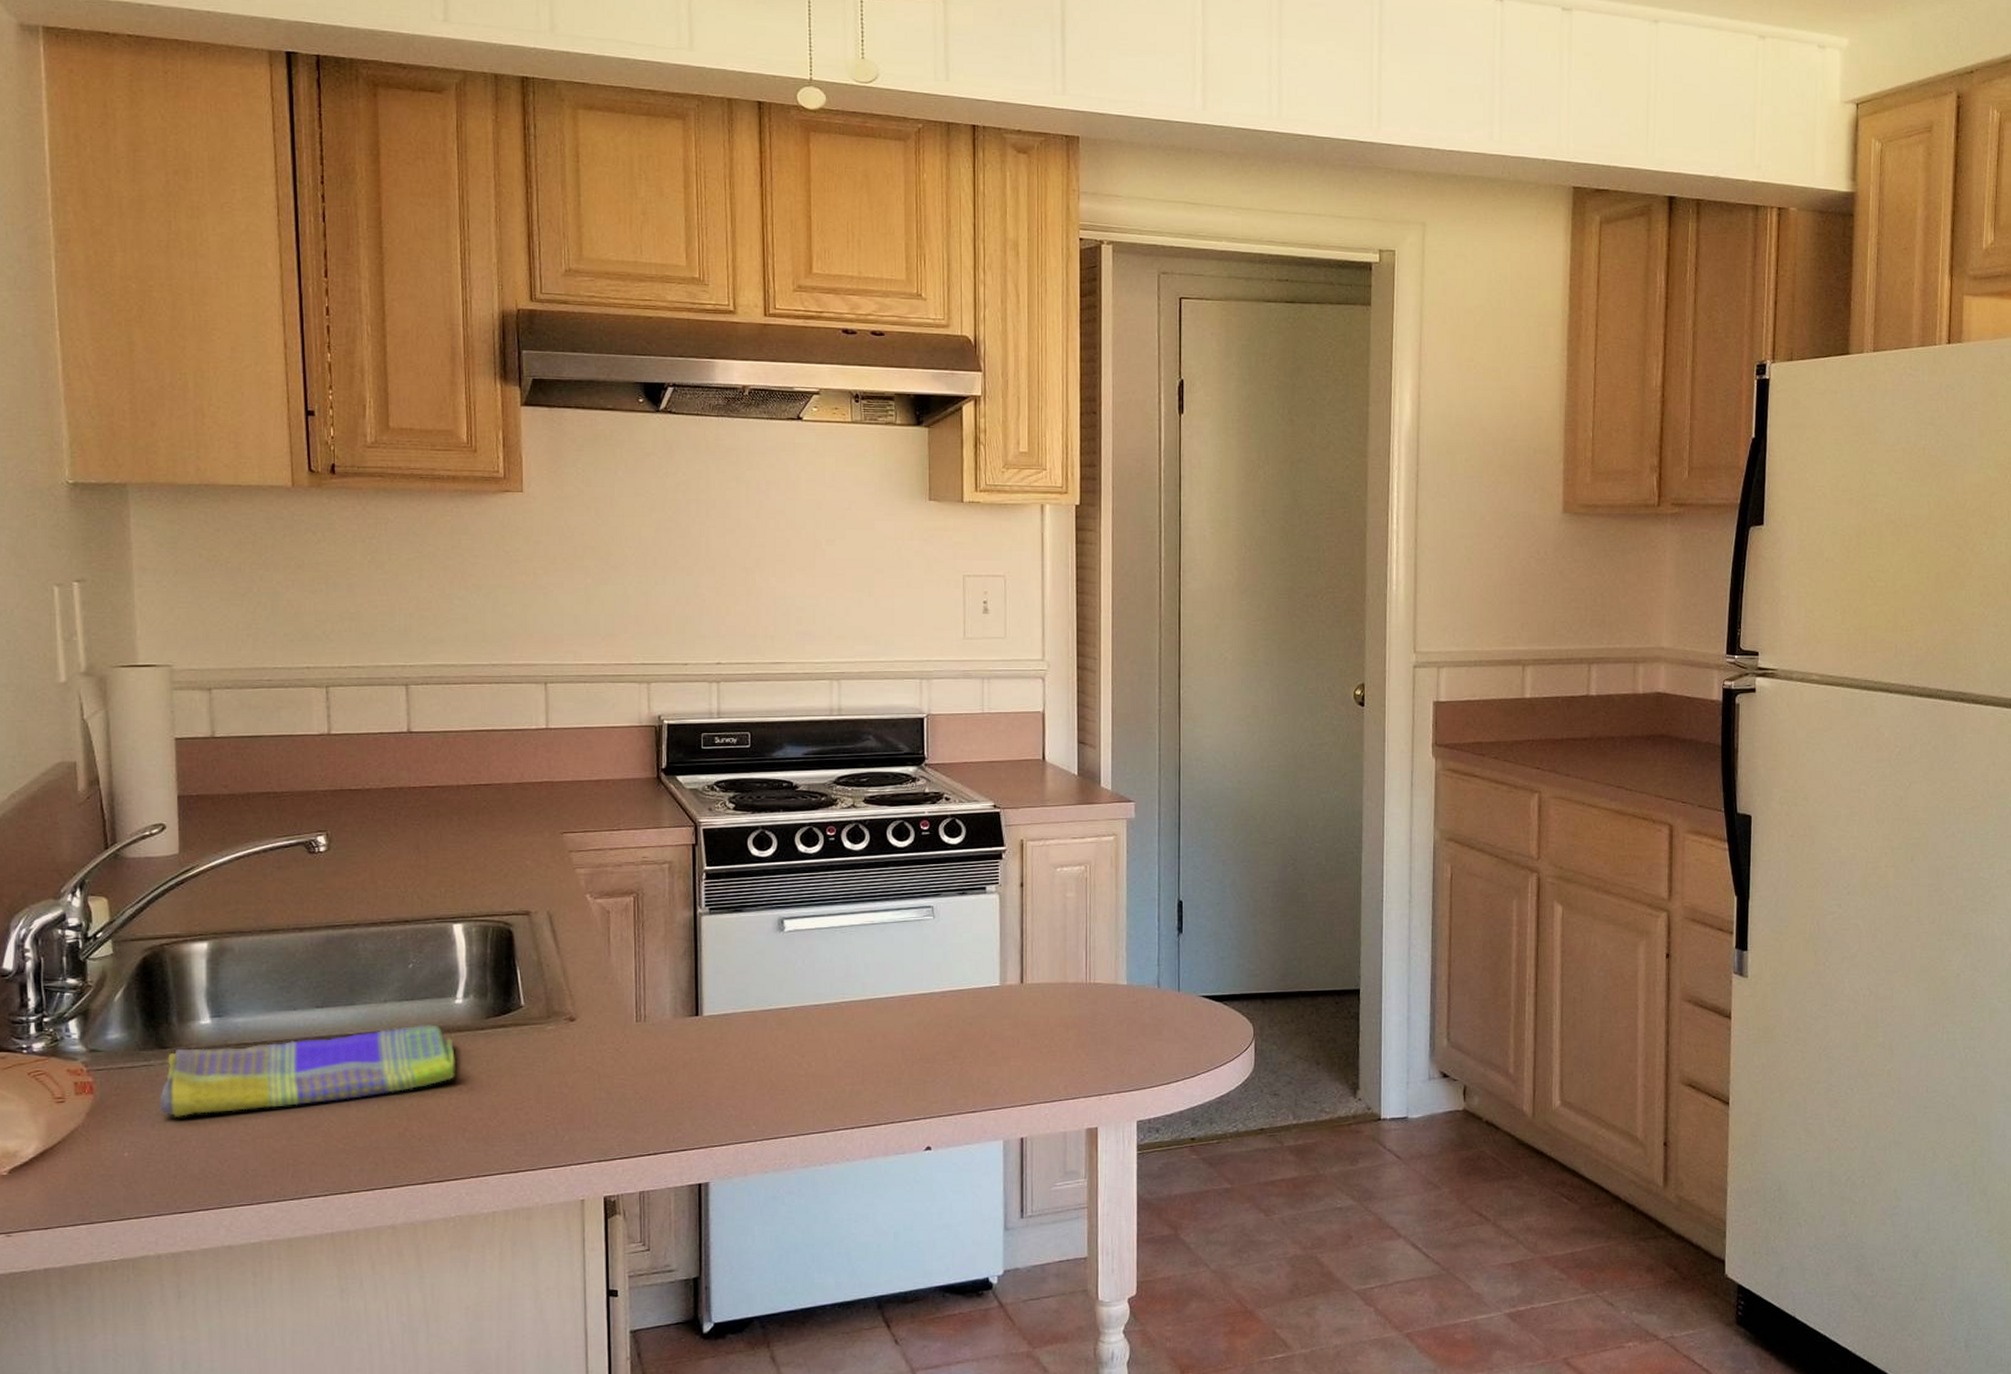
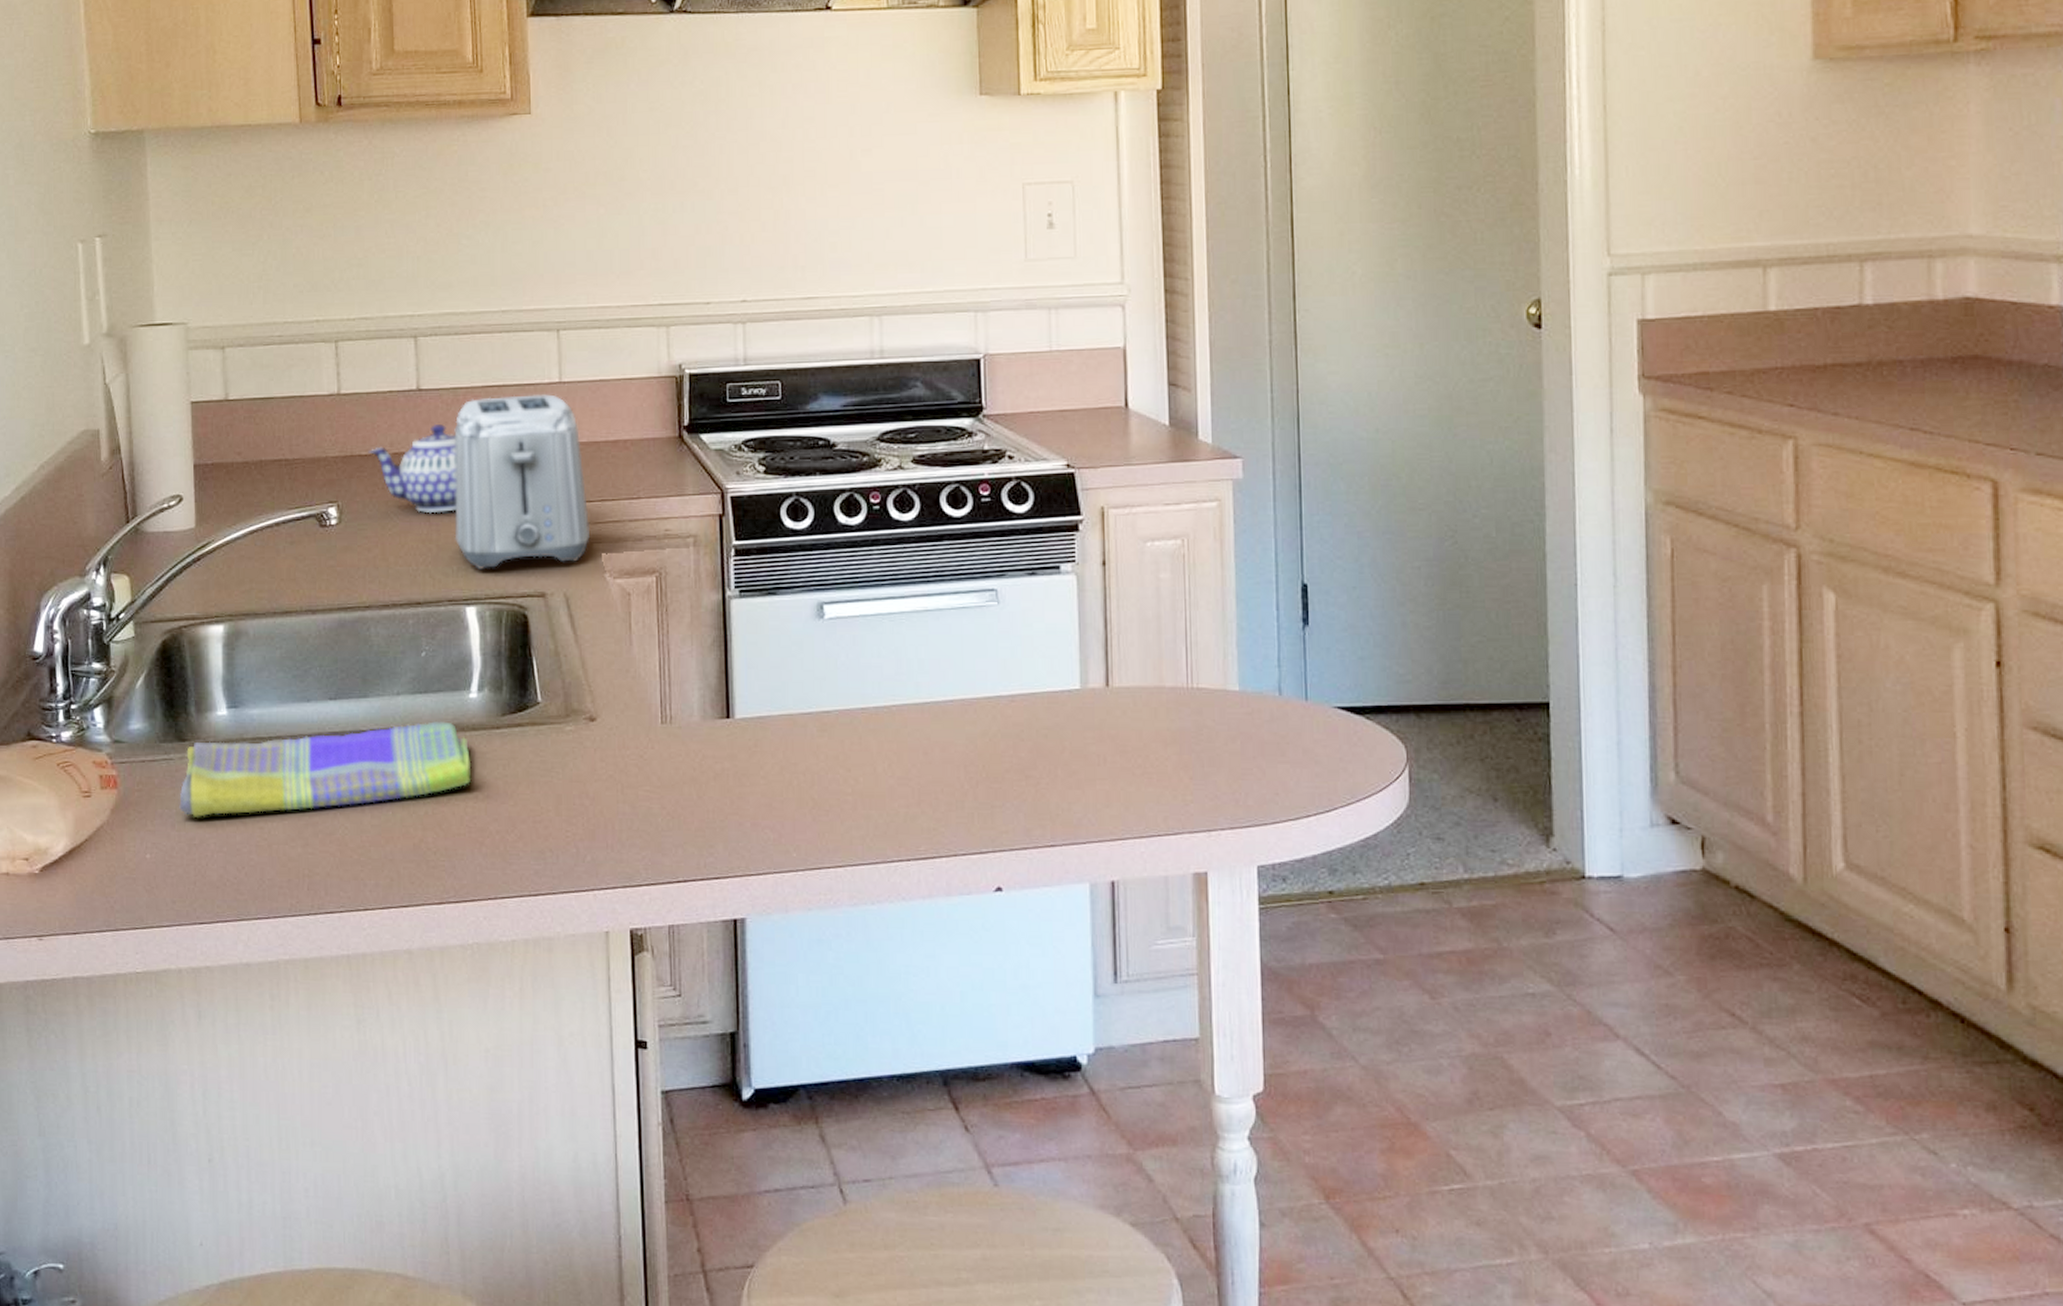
teapot: none [358,763,445,842] -> present [368,424,457,514]
toaster: none [442,739,572,891] -> present [454,394,589,569]

